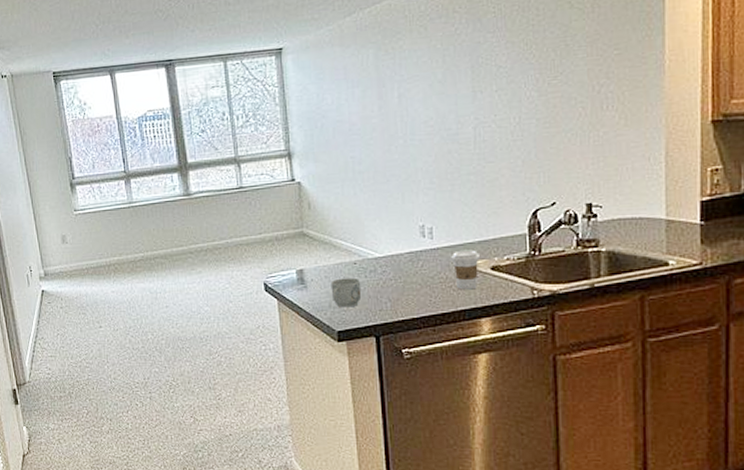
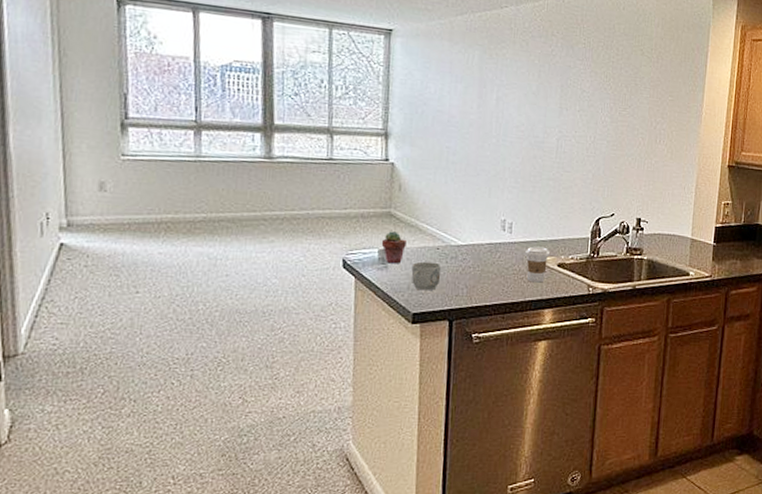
potted succulent: none [298,250,322,283] -> present [381,231,406,264]

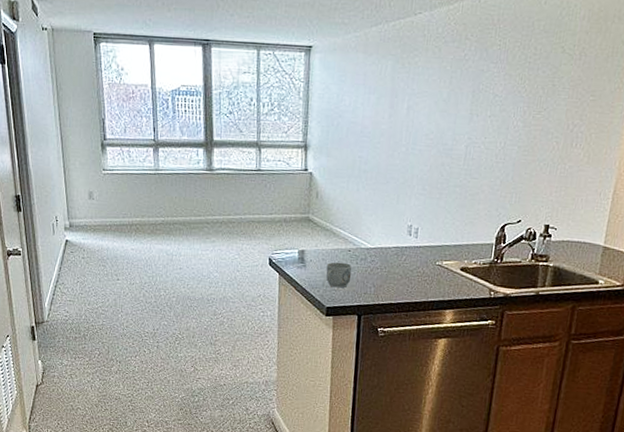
potted succulent: present [381,231,406,264] -> none [301,234,322,264]
coffee cup: present [525,246,549,283] -> none [429,250,453,285]

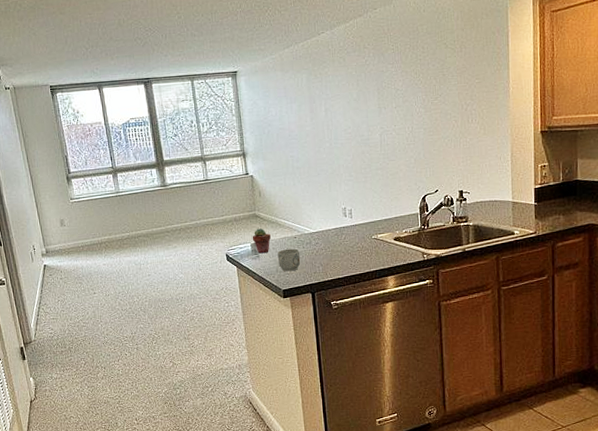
potted succulent: none [301,234,322,264] -> present [252,228,271,254]

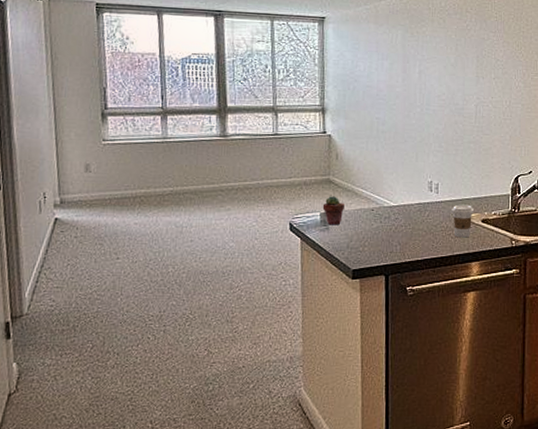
mug: present [277,248,301,272] -> none [350,222,377,249]
coffee cup: none [365,225,386,256] -> present [452,204,473,238]

